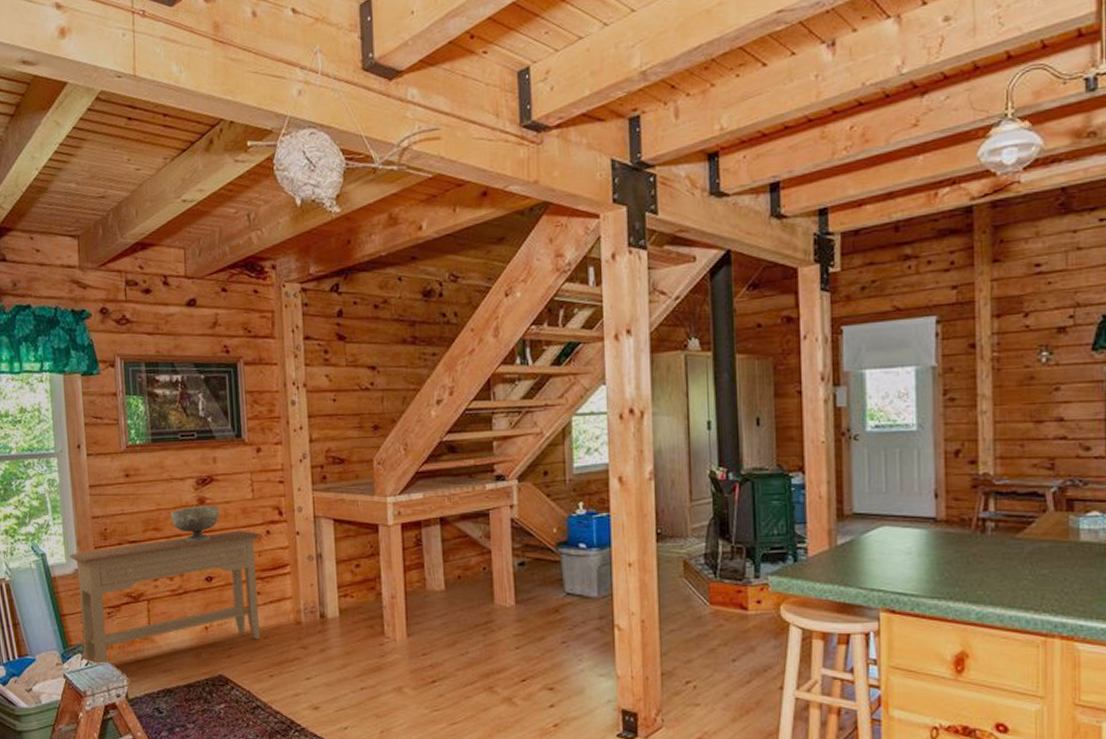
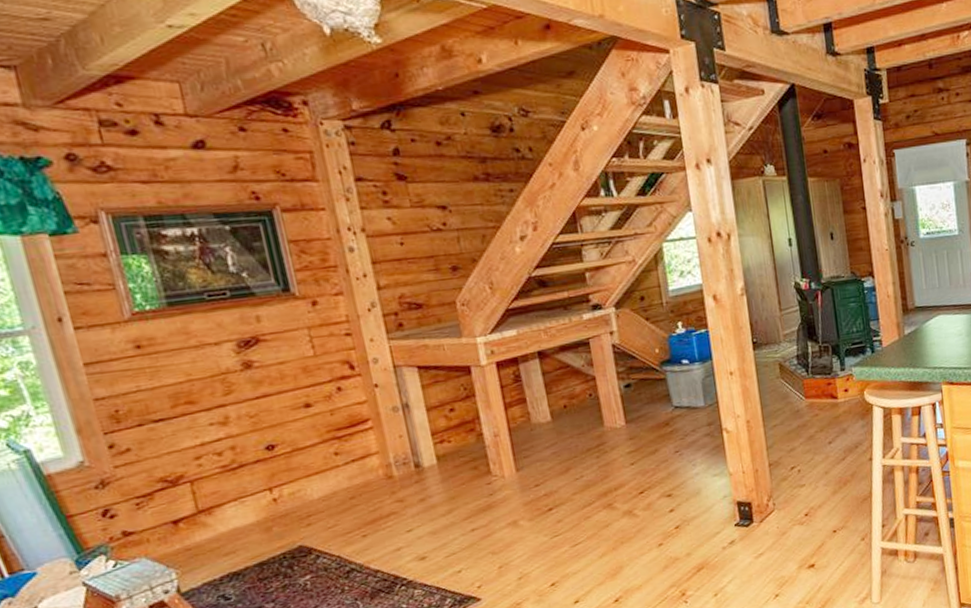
console table: present [70,530,261,665] -> none [68,390,346,565]
decorative bowl: present [170,505,220,542] -> none [207,368,274,412]

